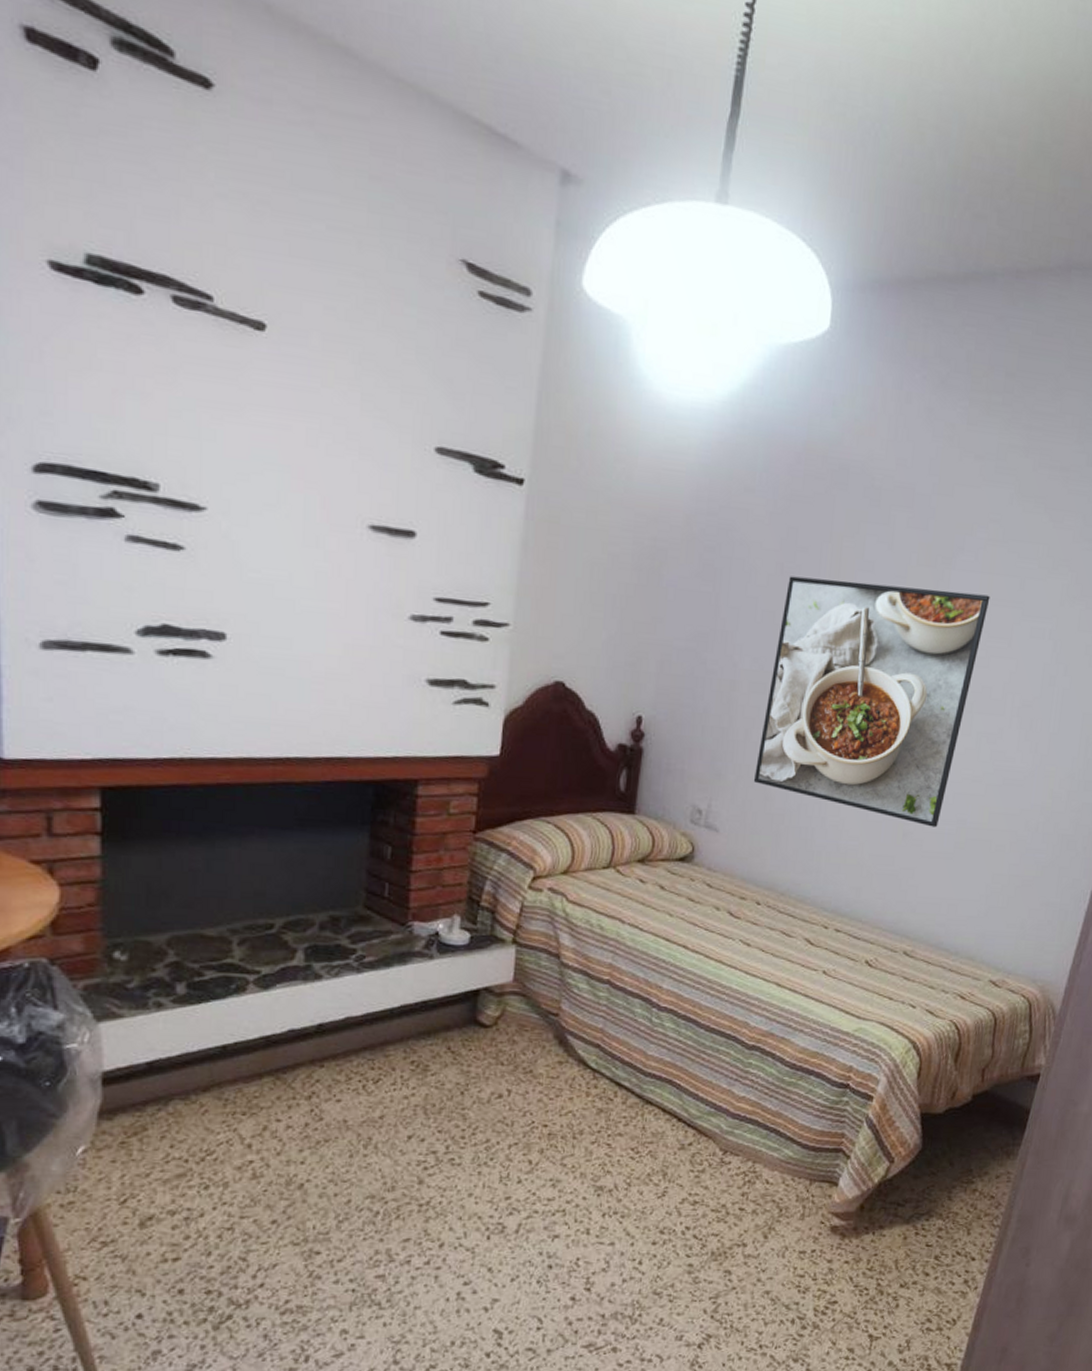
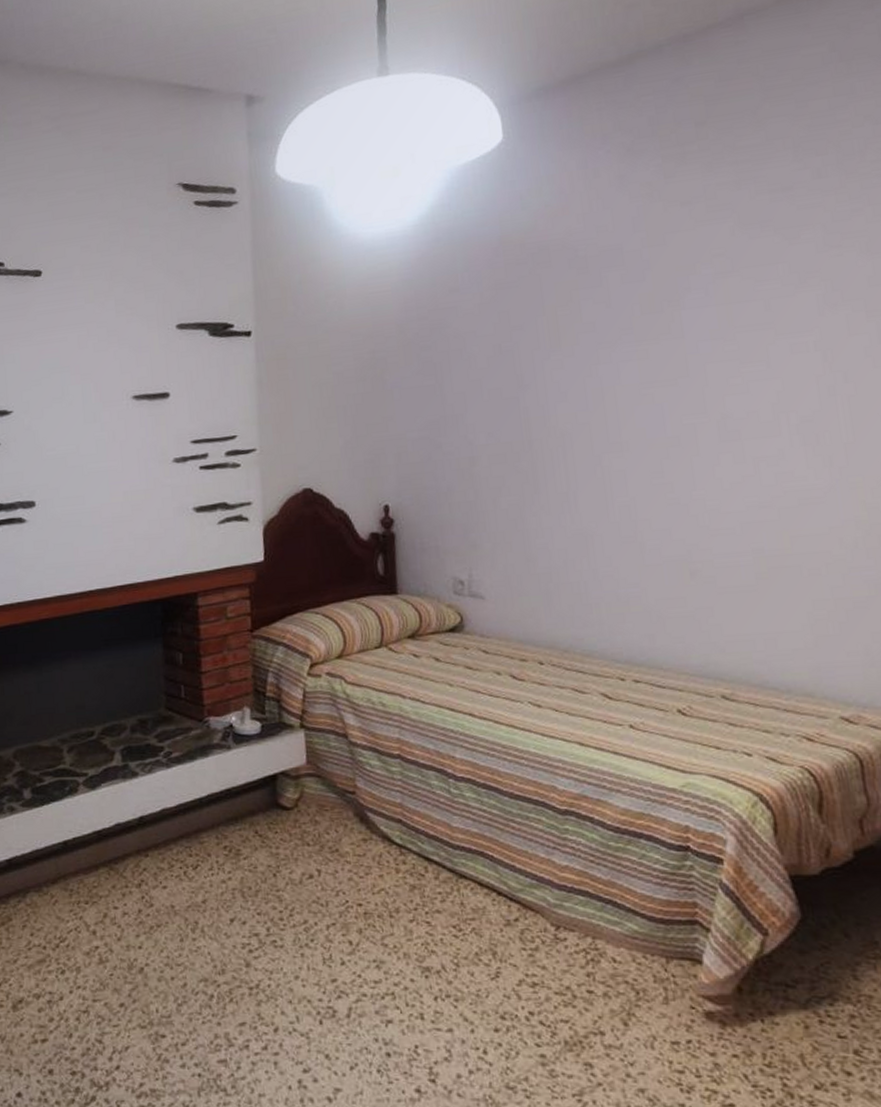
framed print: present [753,576,990,828] -> none [508,324,733,562]

